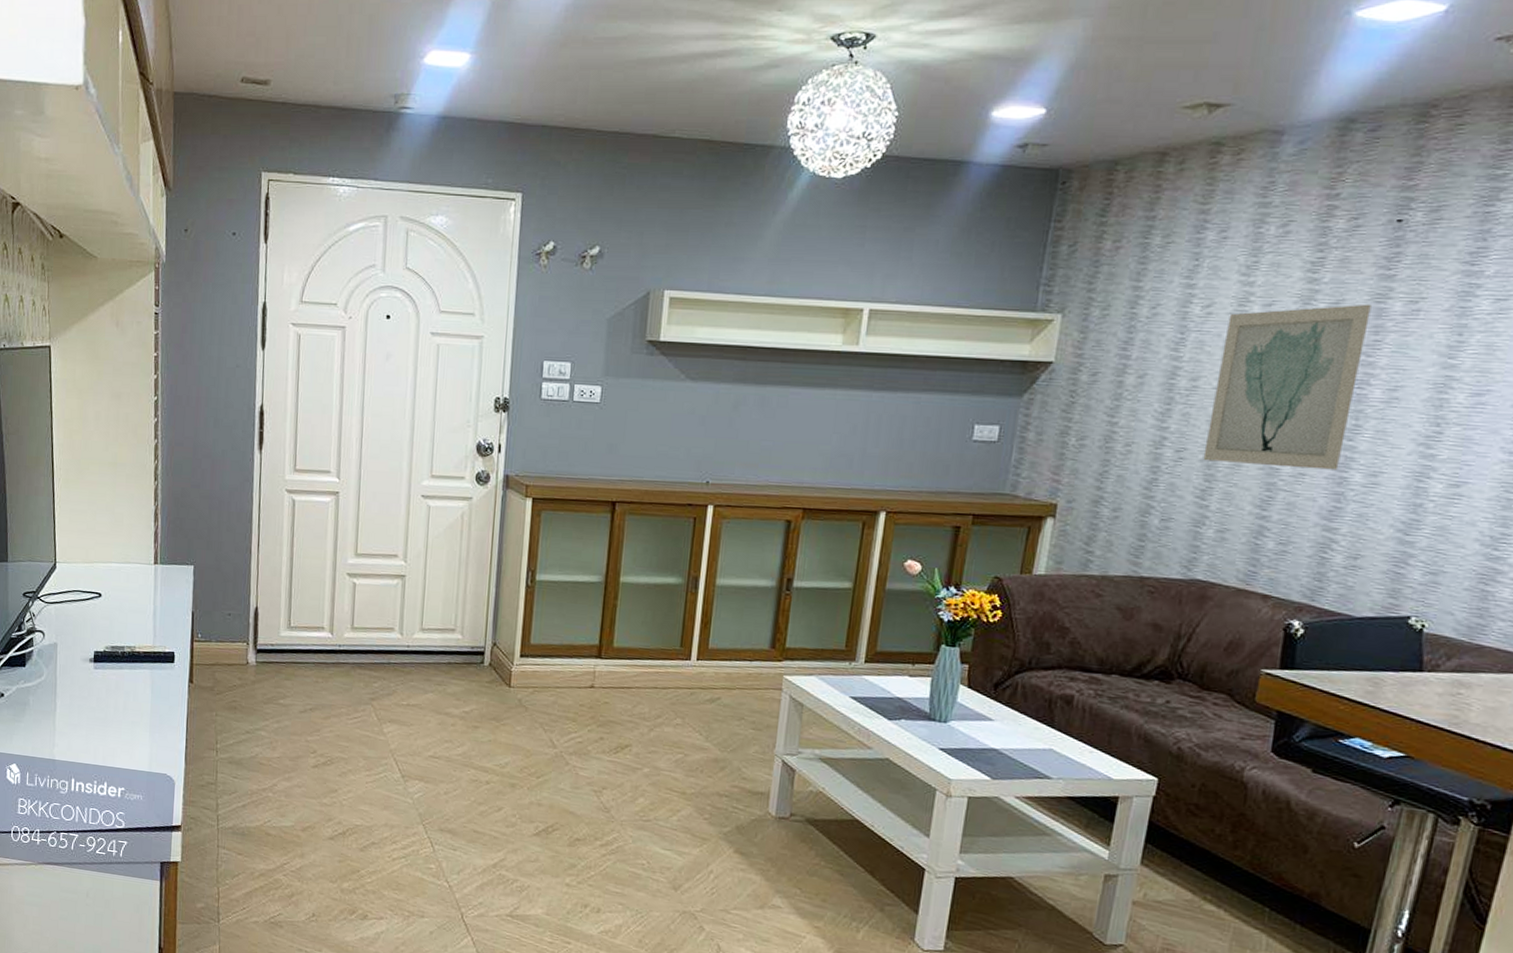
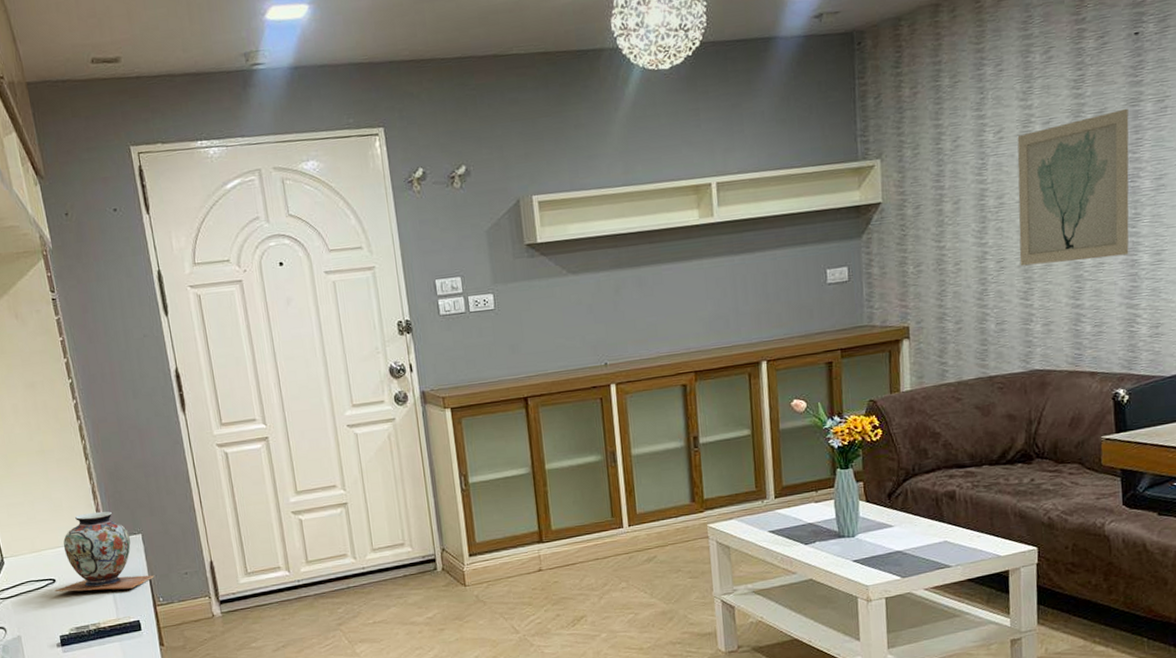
decorative vase: none [99,534,198,619] -> present [54,511,154,593]

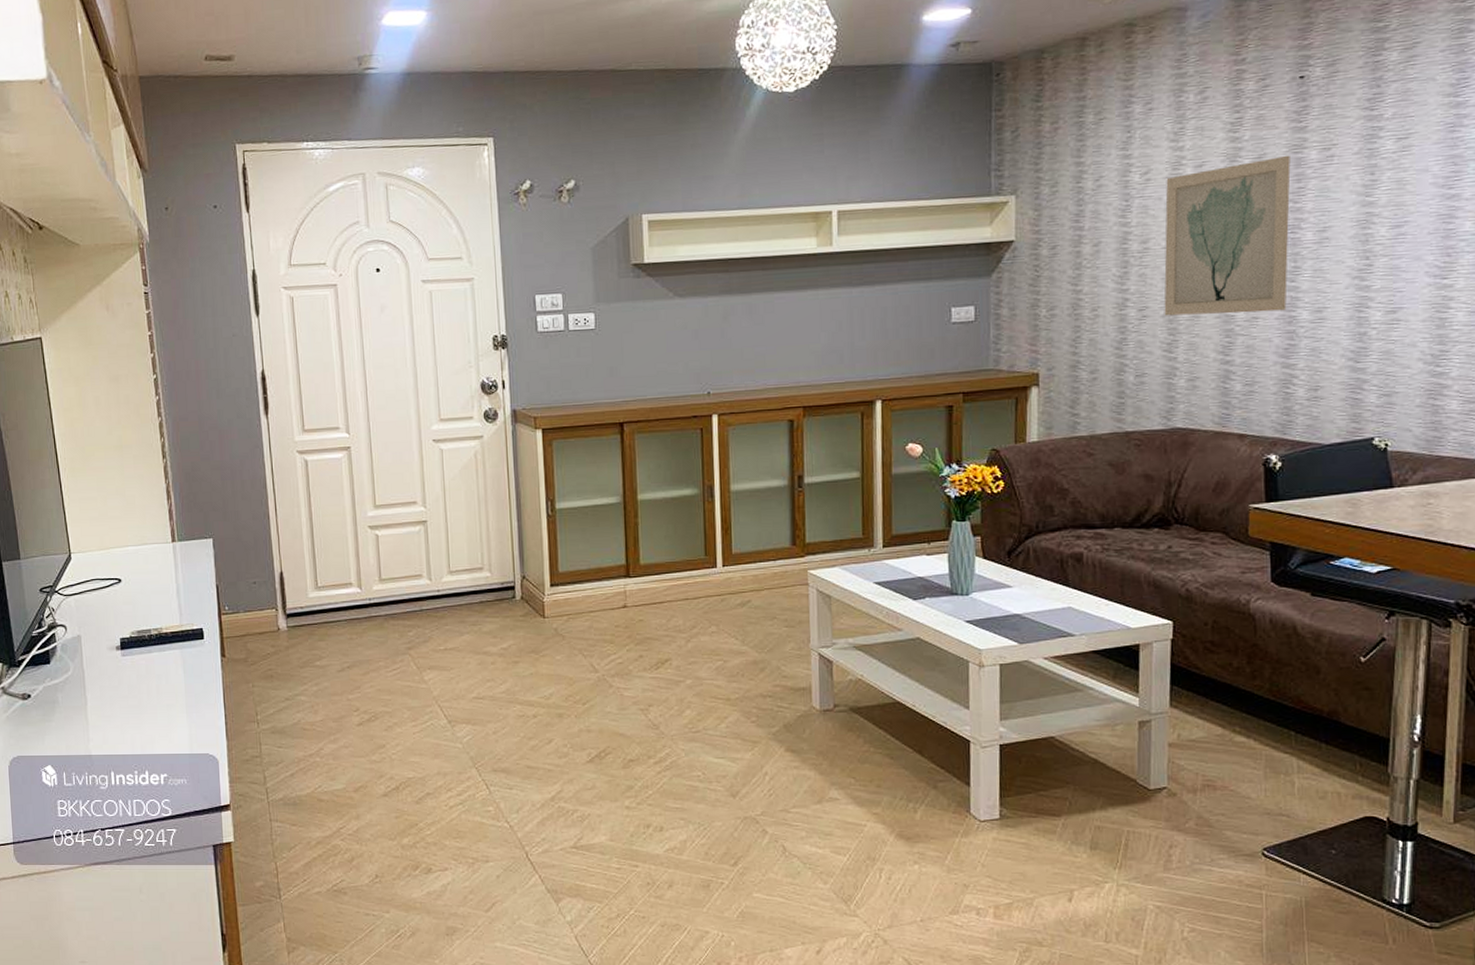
decorative vase: present [54,511,154,593] -> none [119,512,222,595]

